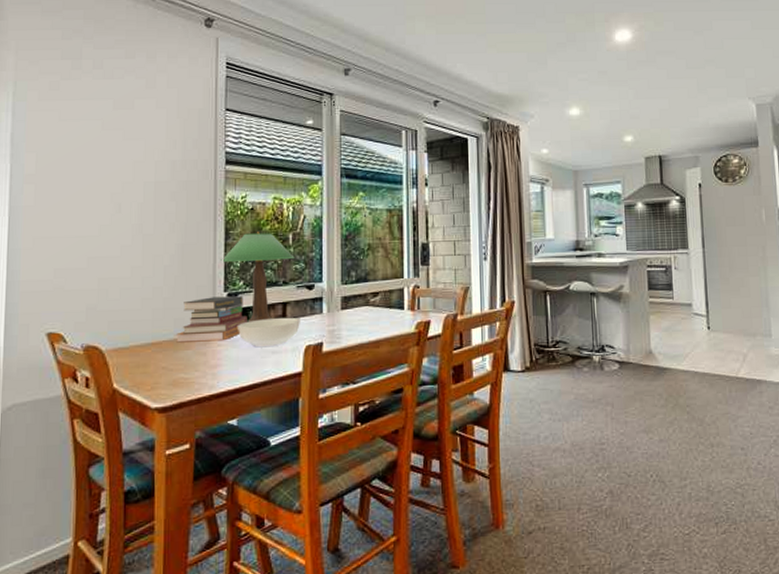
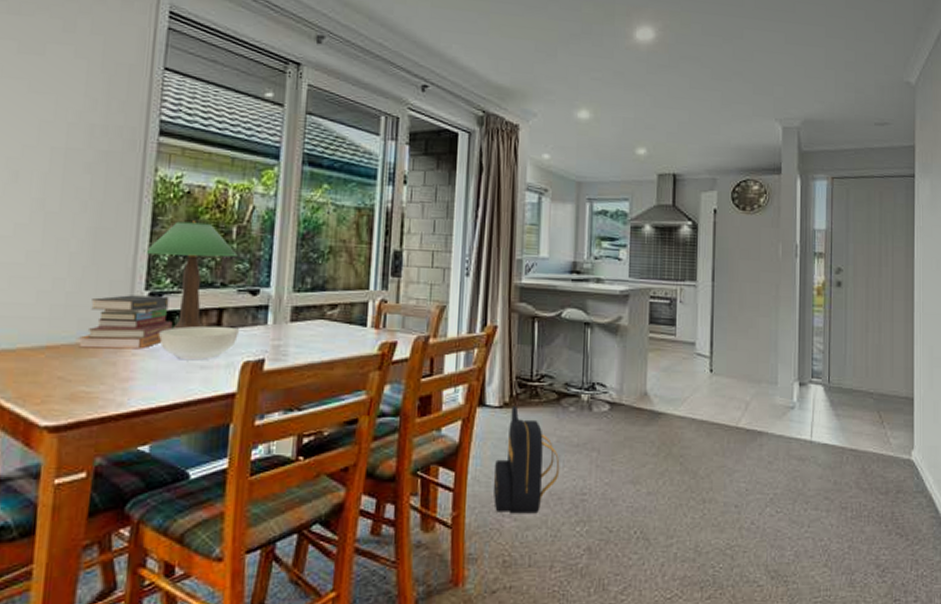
backpack: none [521,369,579,464] -> present [493,405,560,514]

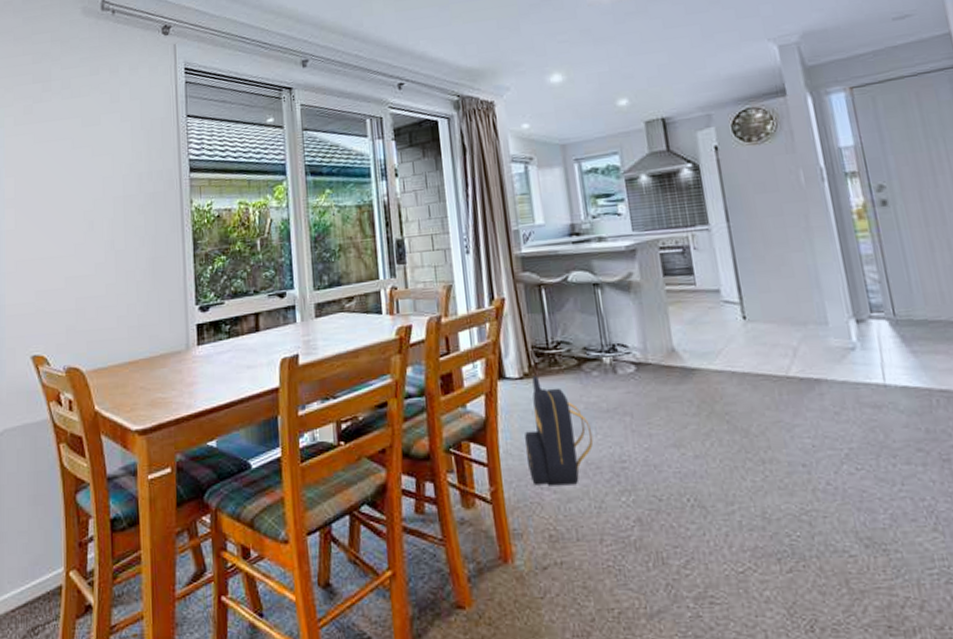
books: present [78,295,173,350] -> none [152,308,221,361]
table lamp: present [144,221,239,329] -> none [191,240,265,336]
bowl: present [158,325,239,361] -> none [210,328,274,363]

